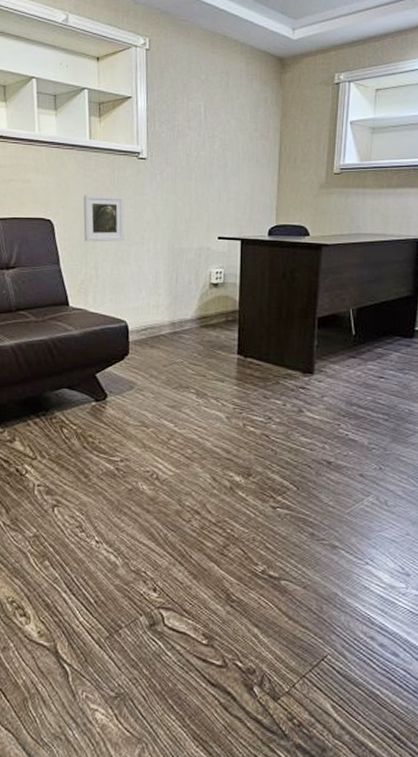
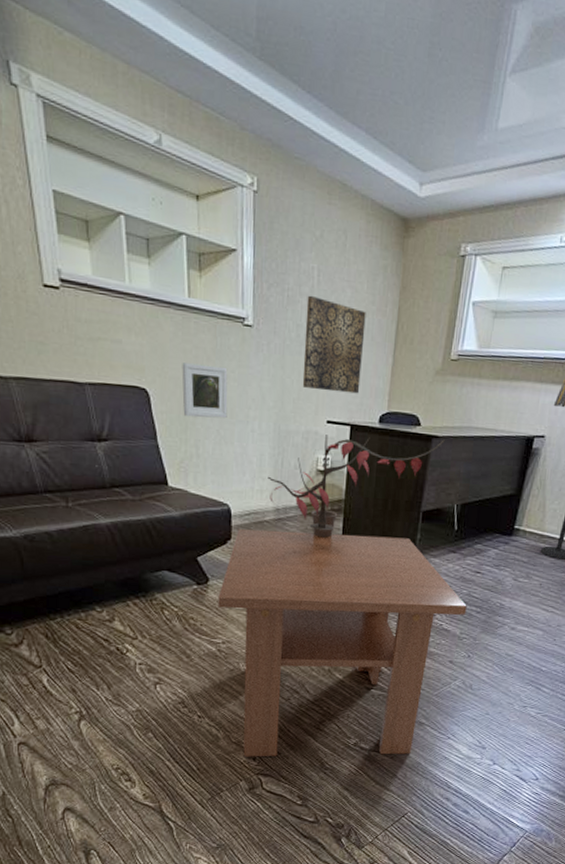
coffee table: none [116,343,373,588] -> present [218,529,467,757]
potted plant: none [163,247,334,349] -> present [268,435,445,538]
wall art: none [193,128,250,211] -> present [302,295,366,394]

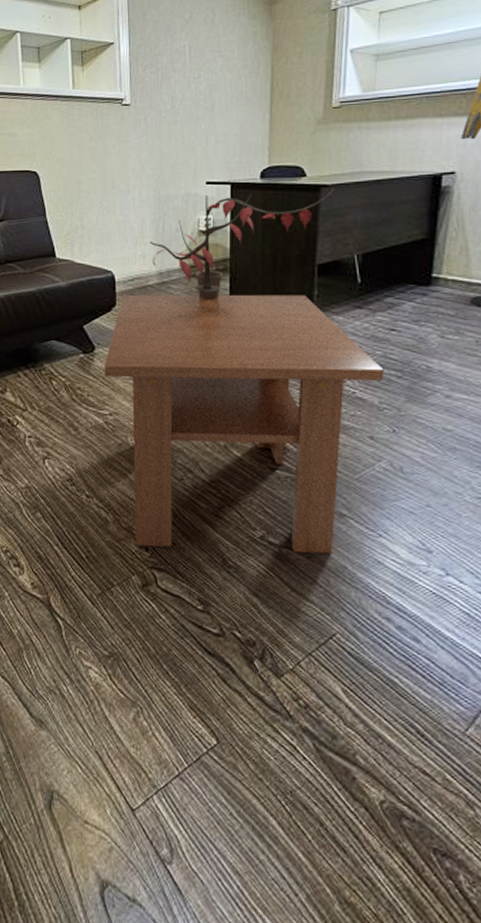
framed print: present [182,363,228,419] -> none [67,144,109,193]
wall art: present [302,295,366,394] -> none [179,69,239,154]

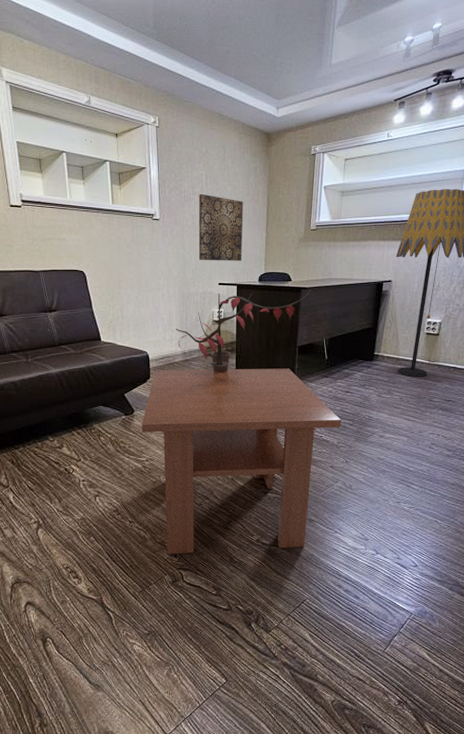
wall art: none [179,69,239,154] -> present [198,193,243,261]

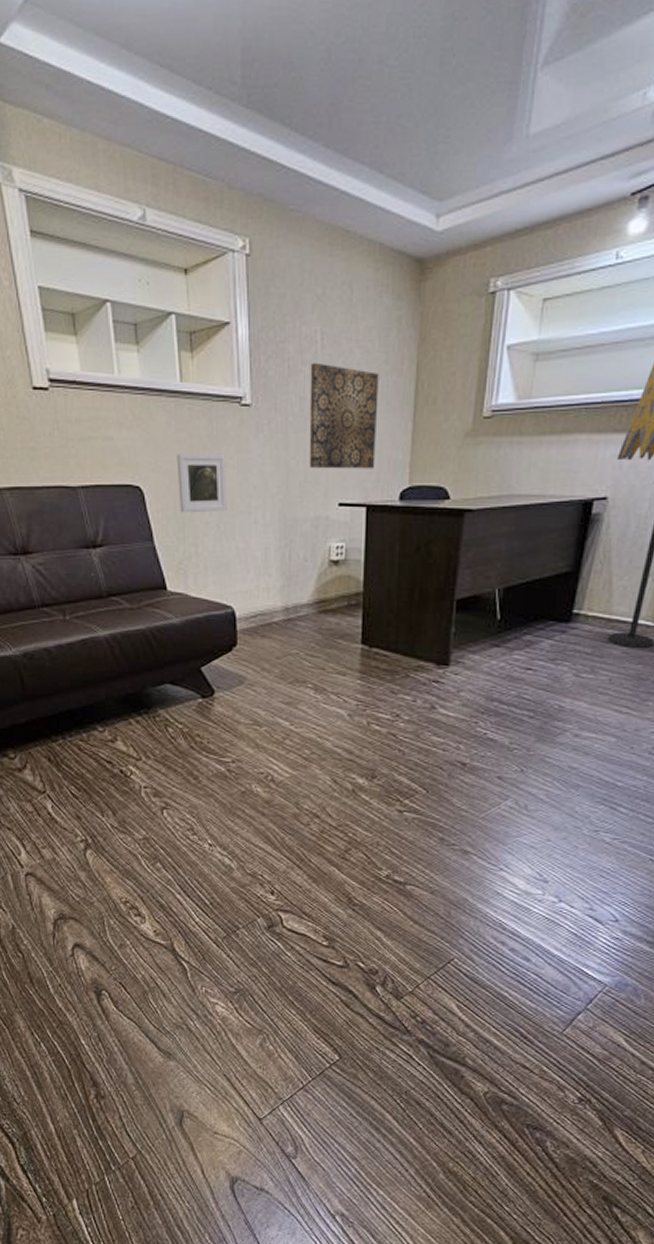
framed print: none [109,250,143,289] -> present [176,454,227,513]
coffee table: present [141,368,341,554] -> none [225,632,517,891]
potted plant: present [176,290,311,372] -> none [275,513,480,638]

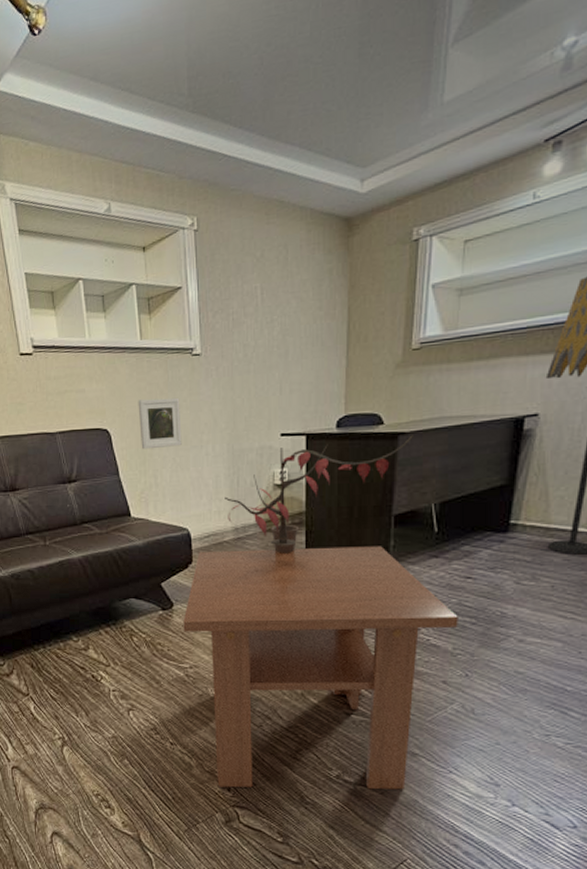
coffee table: none [225,632,517,891] -> present [183,546,458,790]
potted plant: none [275,513,480,638] -> present [225,435,413,553]
wall art: present [309,362,379,469] -> none [252,314,314,405]

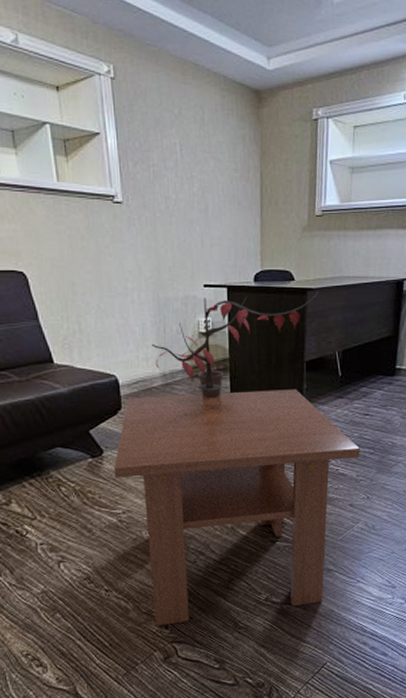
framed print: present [138,397,182,450] -> none [57,243,106,295]

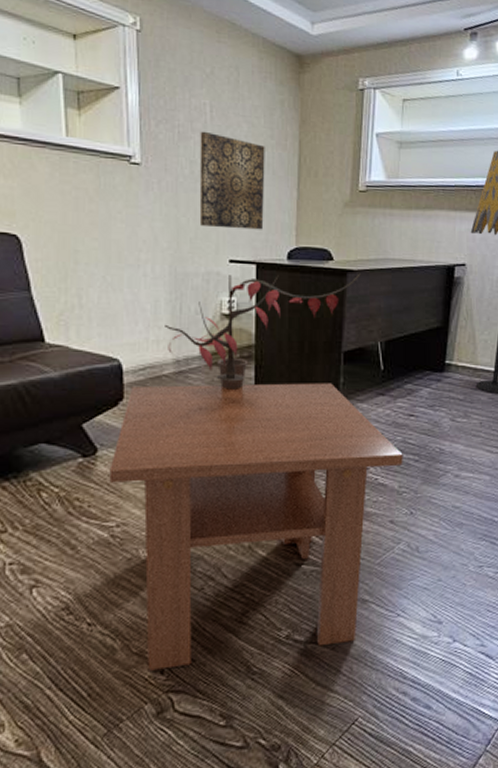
wall art: none [172,168,232,257] -> present [199,131,265,230]

